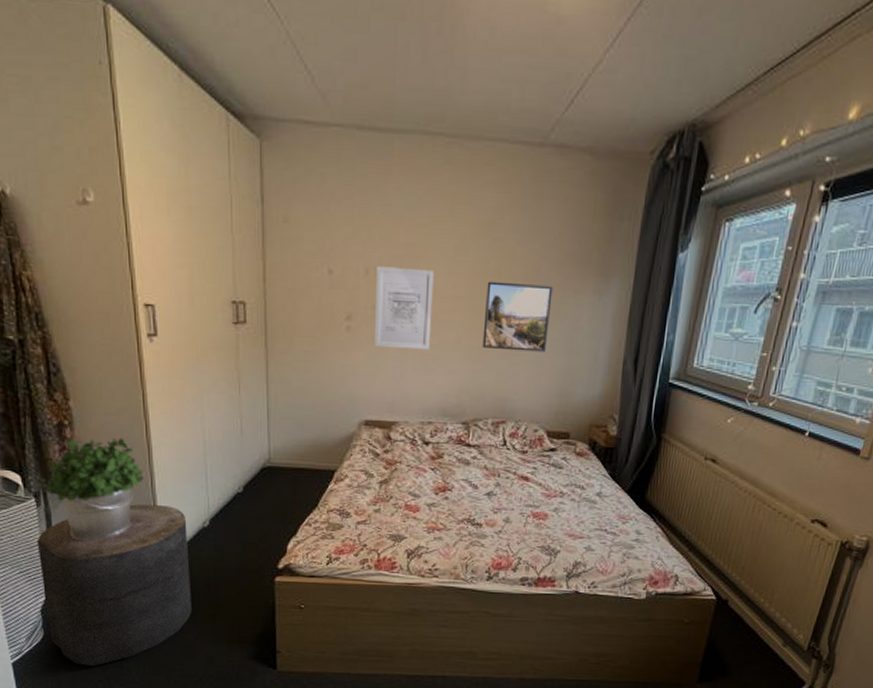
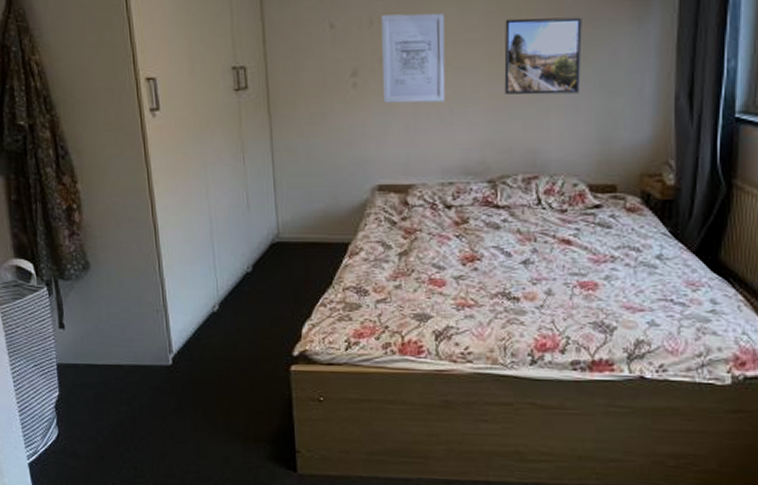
stool: present [36,504,193,666] -> none [49,289,206,467]
potted plant: present [46,437,144,542] -> none [57,219,151,331]

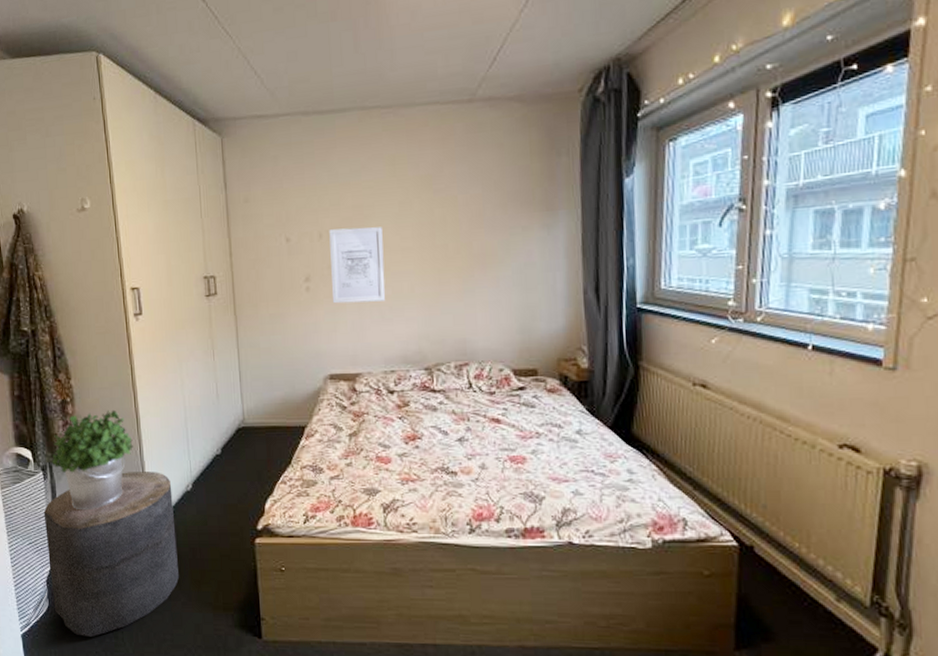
stool: none [49,289,206,467] -> present [43,472,180,637]
potted plant: none [57,219,151,331] -> present [52,409,133,511]
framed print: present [504,17,582,95] -> none [434,226,501,293]

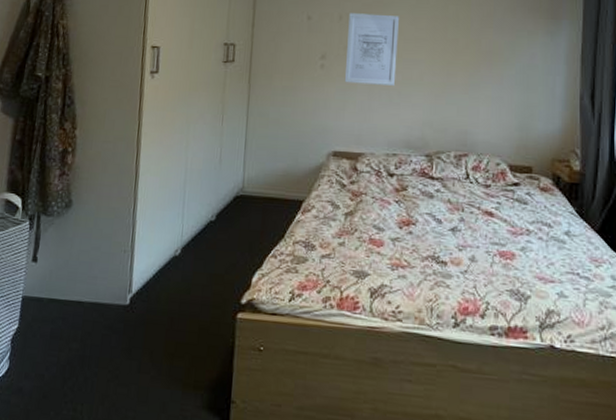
stool: present [43,472,180,637] -> none [14,230,161,407]
potted plant: present [52,409,133,511] -> none [41,164,128,267]

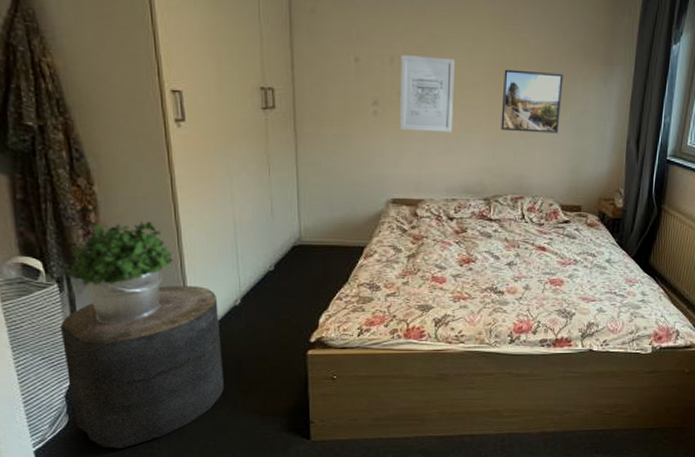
stool: none [14,230,161,407] -> present [59,286,225,448]
potted plant: none [41,164,128,267] -> present [70,221,173,325]
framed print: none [443,24,507,88] -> present [501,69,564,134]

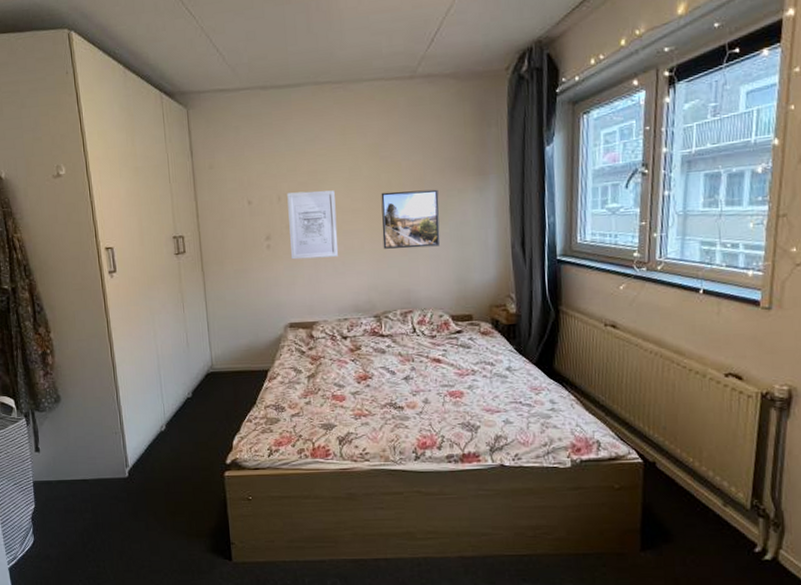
stool: present [59,286,225,448] -> none [27,415,156,567]
potted plant: present [70,221,173,325] -> none [34,359,110,453]

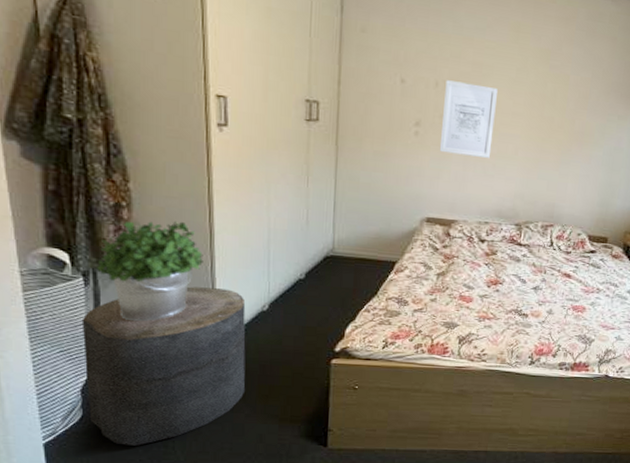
stool: none [27,415,156,567] -> present [81,286,246,446]
potted plant: none [34,359,110,453] -> present [97,221,203,322]
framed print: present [381,189,440,249] -> none [536,102,600,167]

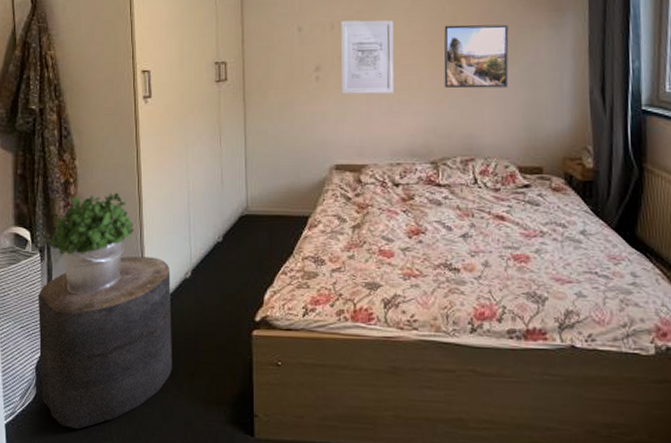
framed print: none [536,102,600,167] -> present [444,24,509,89]

